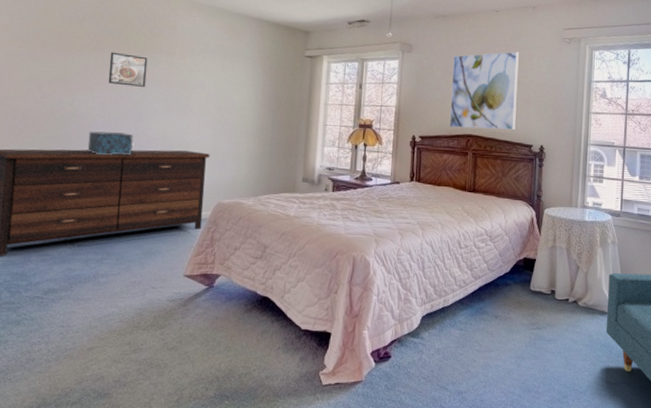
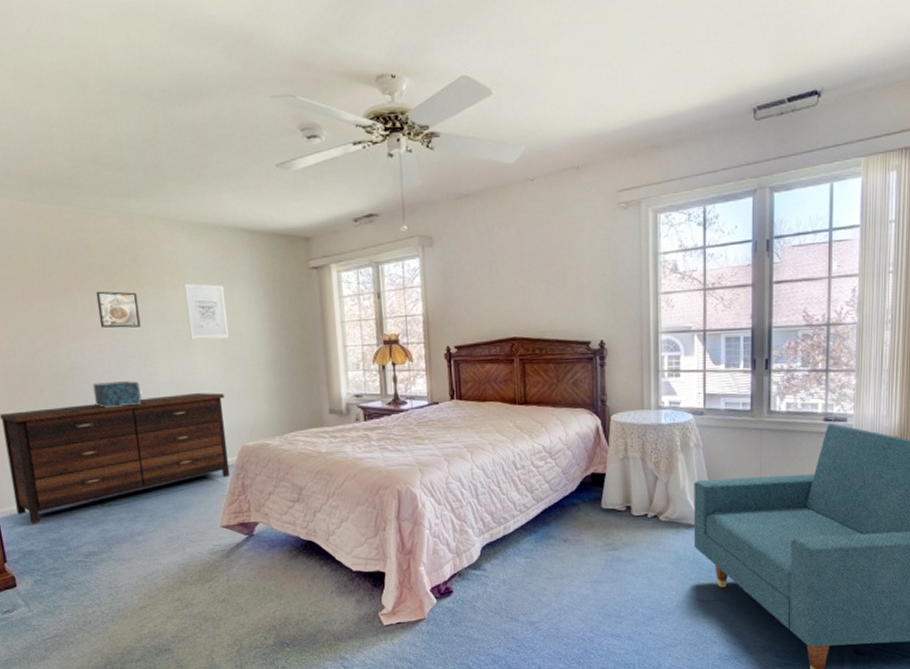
wall art: none [188,56,227,107] -> present [184,284,229,340]
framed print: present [449,51,519,130] -> none [484,227,568,331]

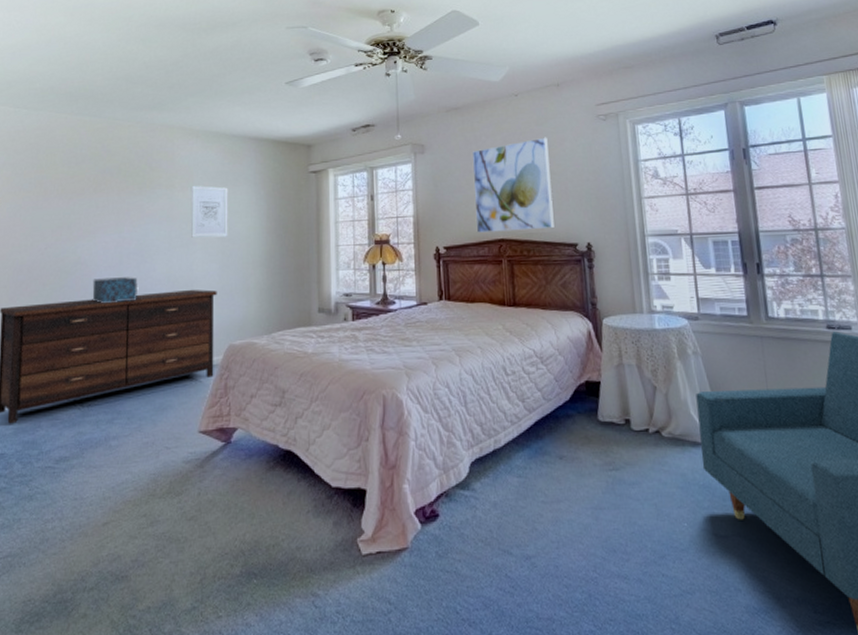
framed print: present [96,291,141,329] -> none [109,191,148,226]
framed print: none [484,227,568,331] -> present [472,137,554,233]

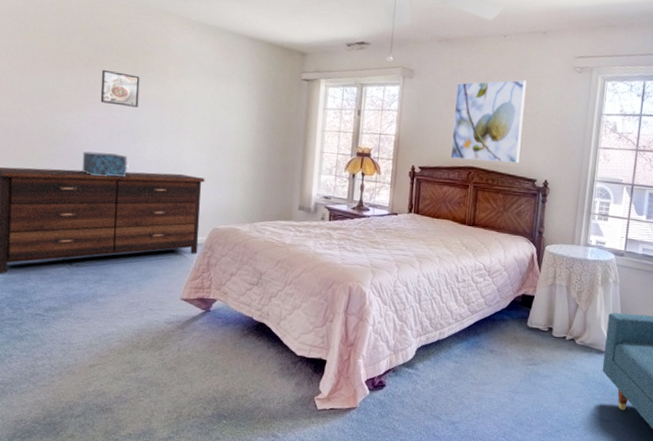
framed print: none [109,191,148,226] -> present [100,69,140,107]
wall art: present [191,186,228,238] -> none [182,76,222,130]

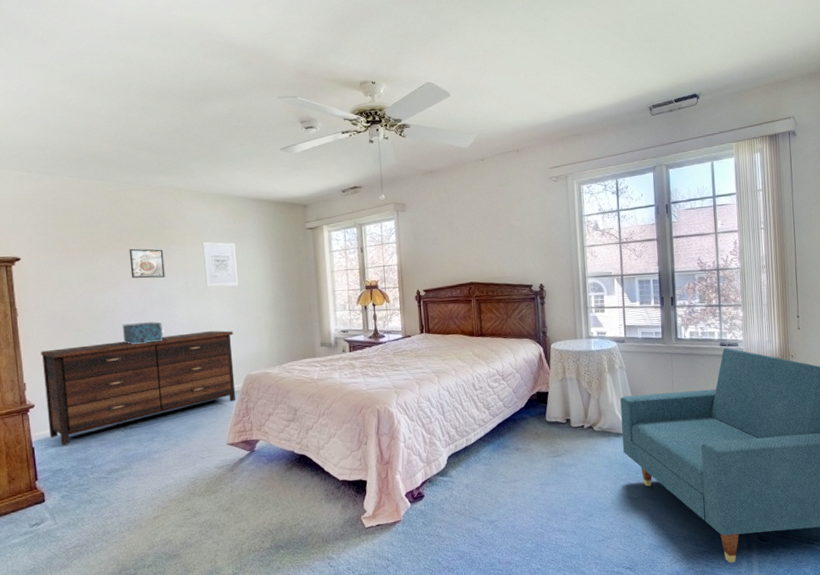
wall art: none [182,76,222,130] -> present [203,242,239,287]
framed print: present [450,79,526,163] -> none [446,196,514,278]

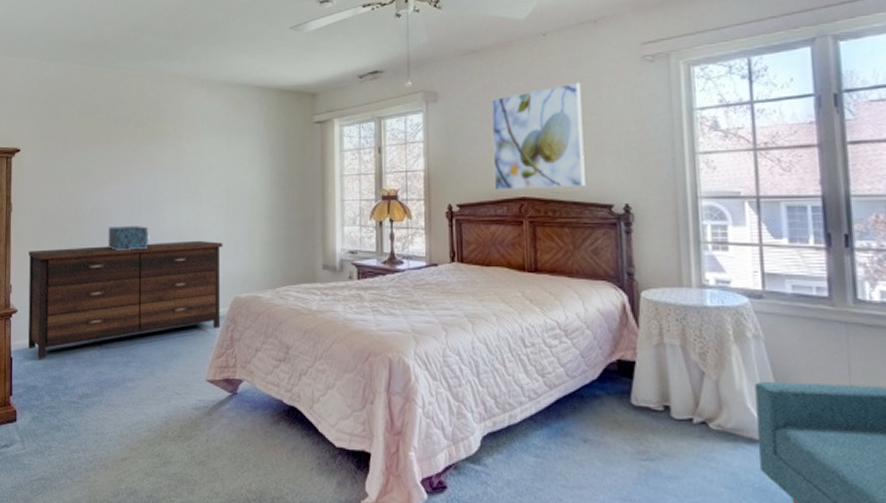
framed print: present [129,248,165,279] -> none [122,141,156,176]
wall art: present [203,242,239,287] -> none [198,136,233,189]
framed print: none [446,196,514,278] -> present [491,82,586,190]

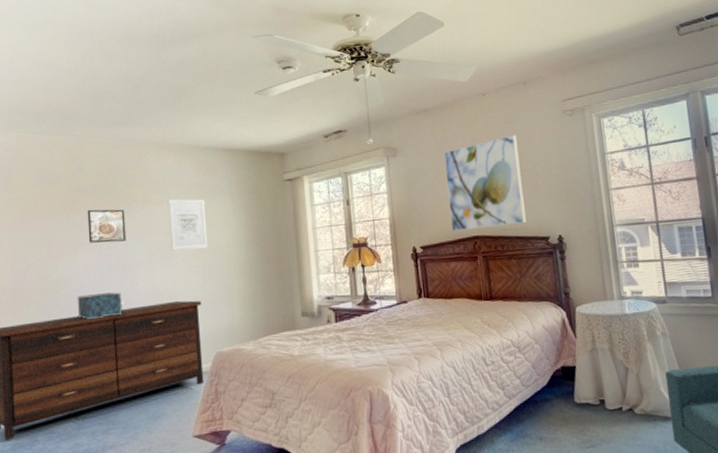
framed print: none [122,141,156,176] -> present [87,209,126,243]
wall art: none [198,136,233,189] -> present [169,199,208,251]

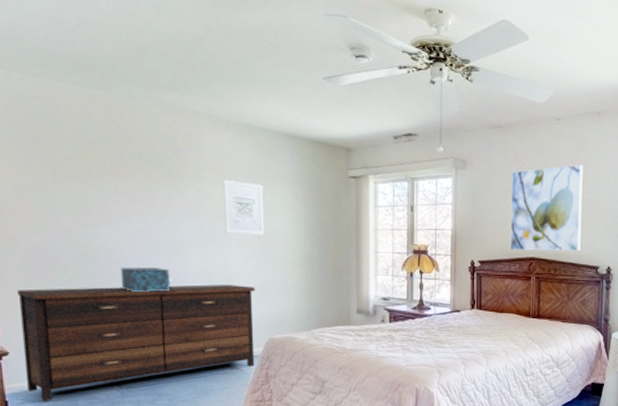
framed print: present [87,209,126,243] -> none [131,178,176,217]

